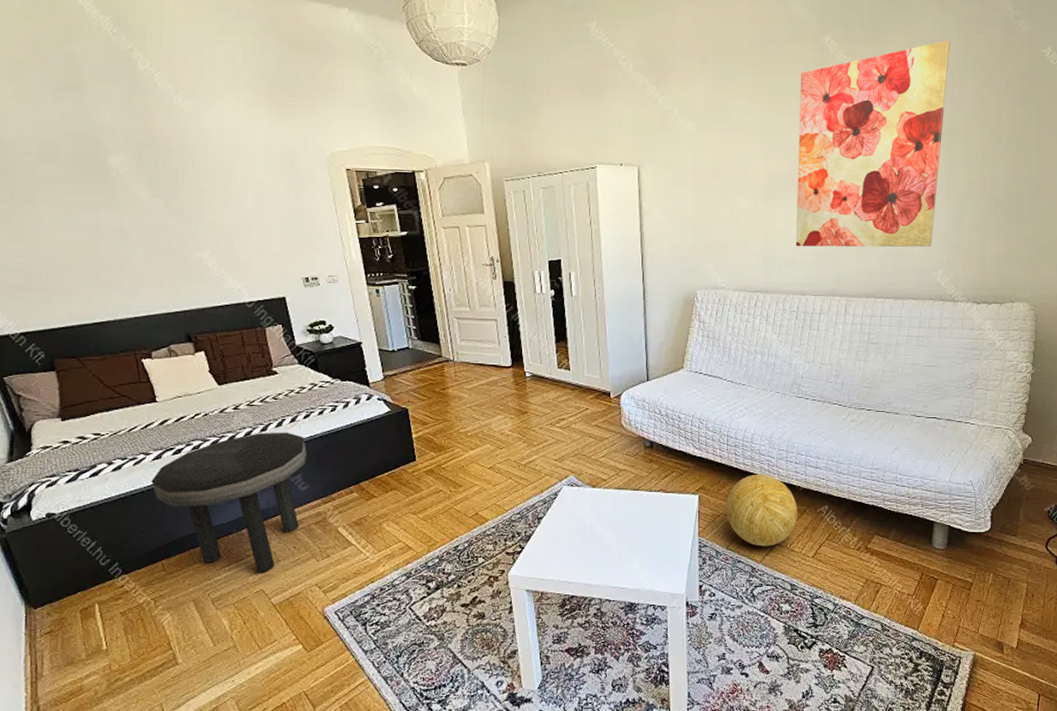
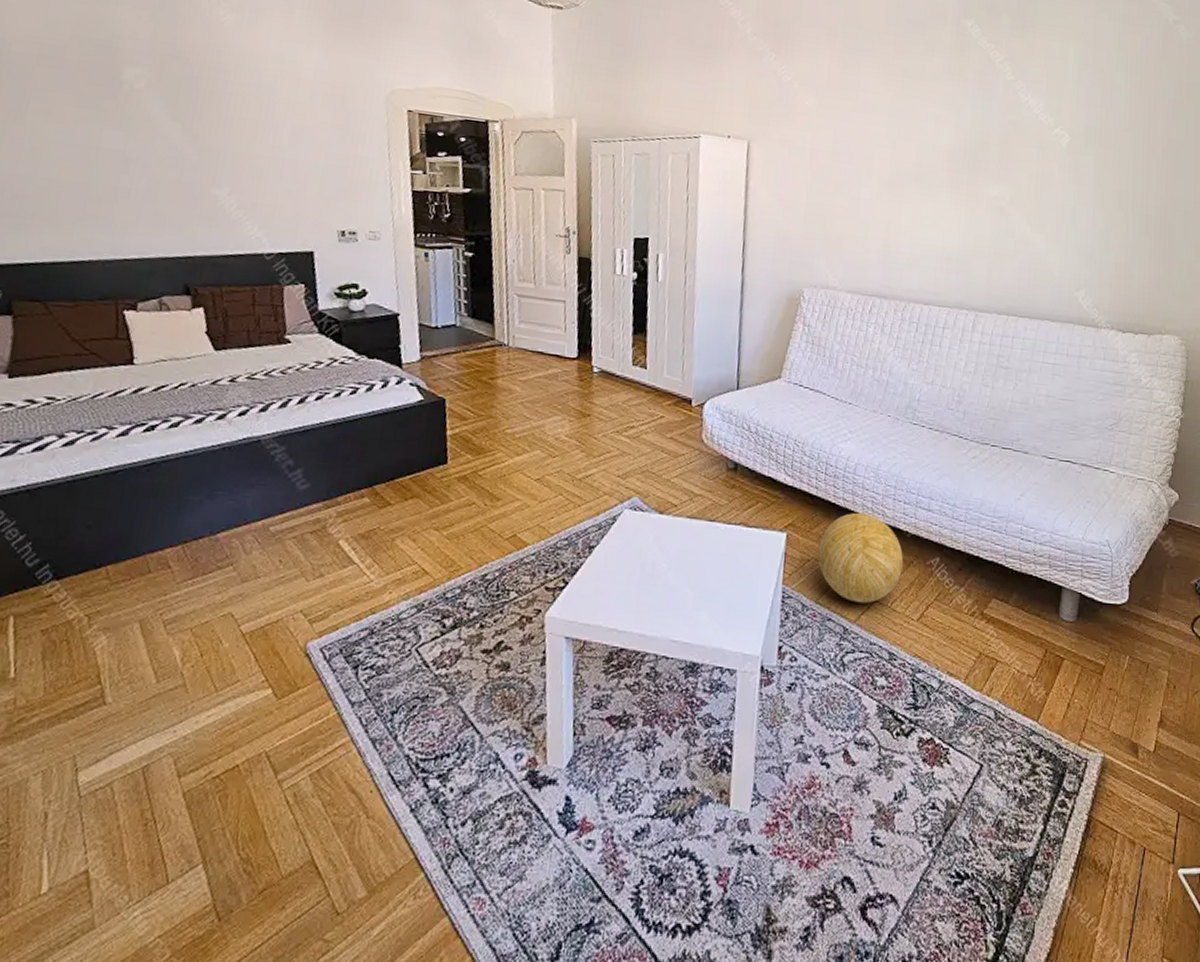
side table: present [151,432,307,574] -> none [110,413,314,592]
wall art: present [795,40,951,248] -> none [921,38,1104,263]

